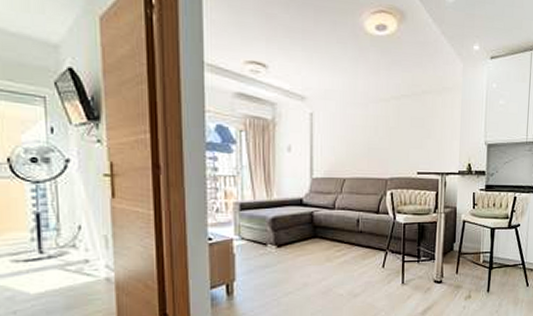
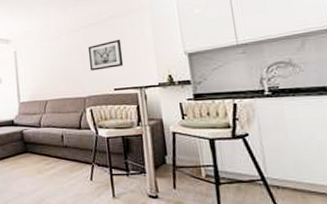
wall art: none [396,118,431,150] -> present [88,39,124,71]

